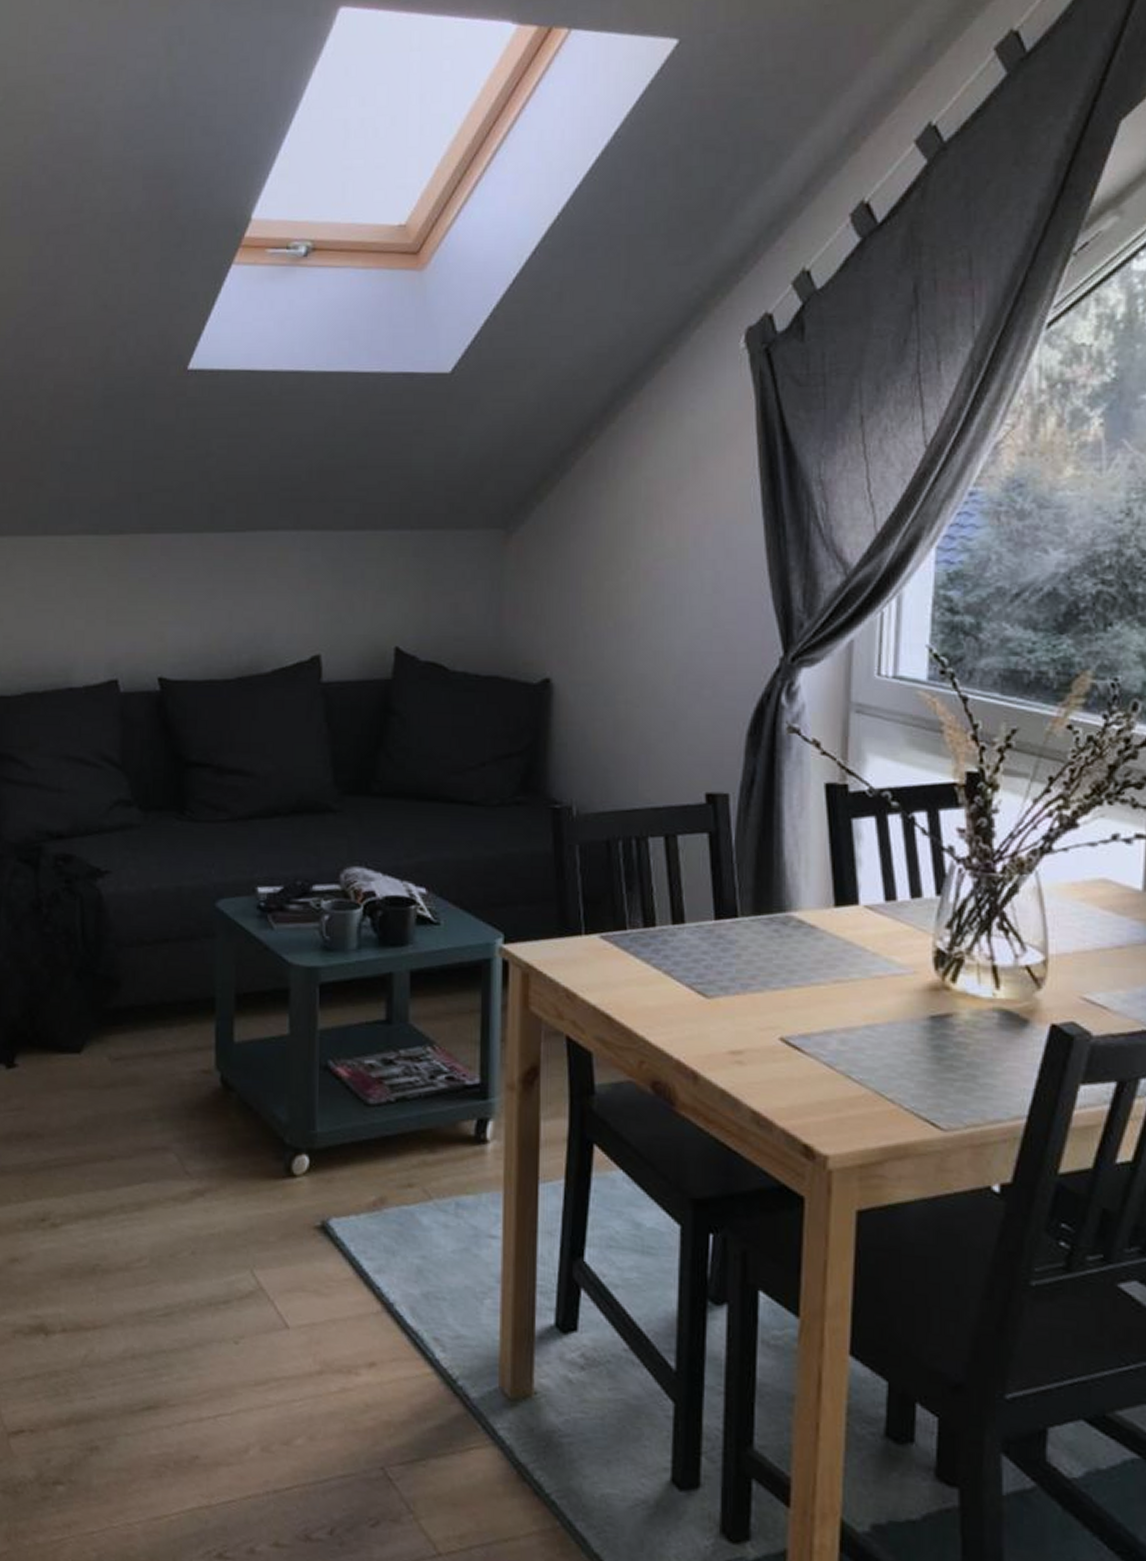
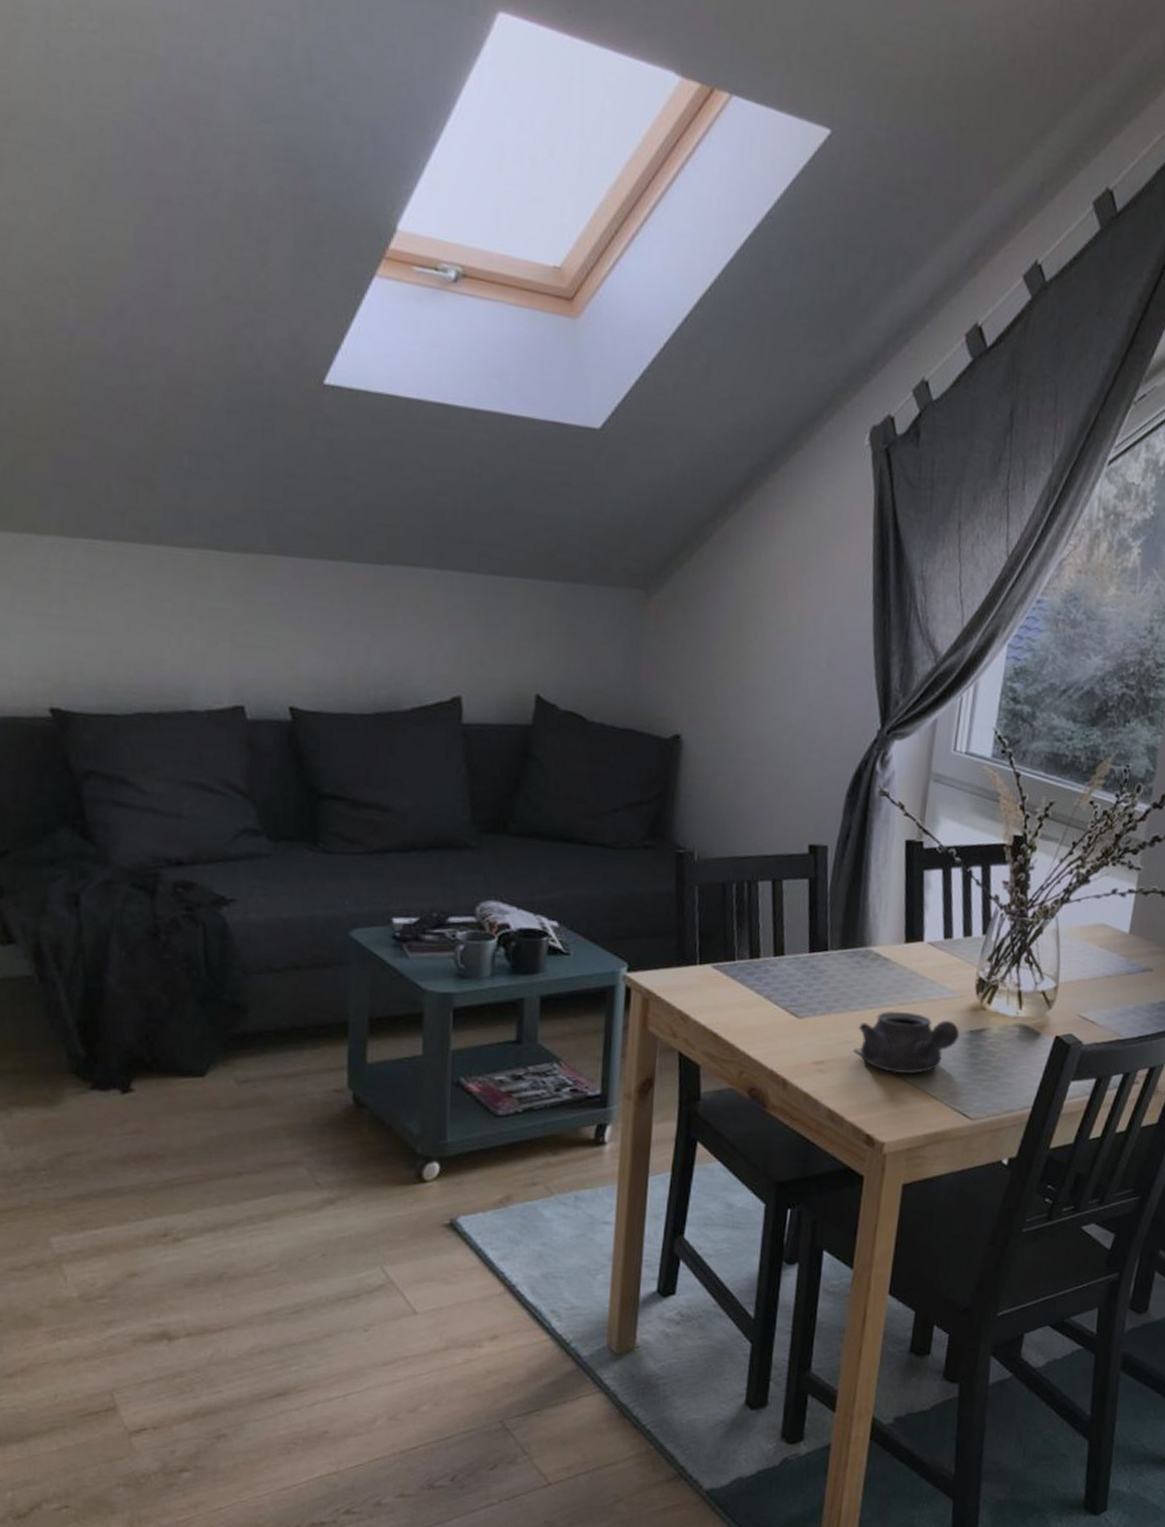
teapot: none [782,989,917,1069] -> present [858,1010,960,1074]

